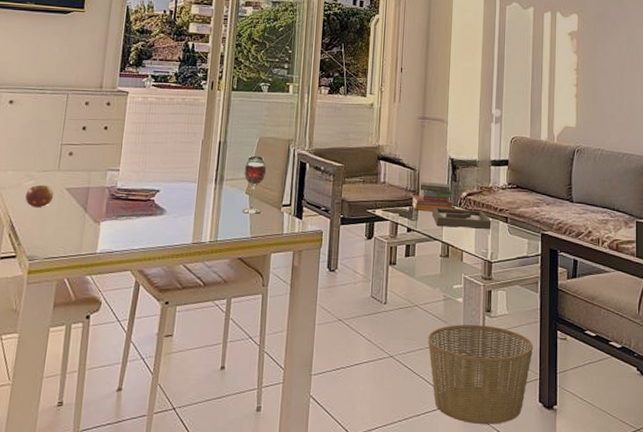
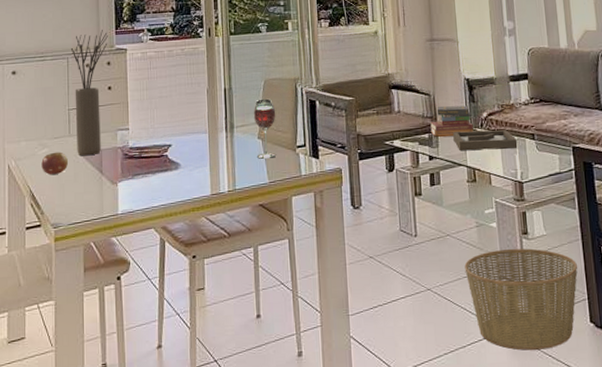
vase: none [64,70,113,192] -> present [70,30,109,156]

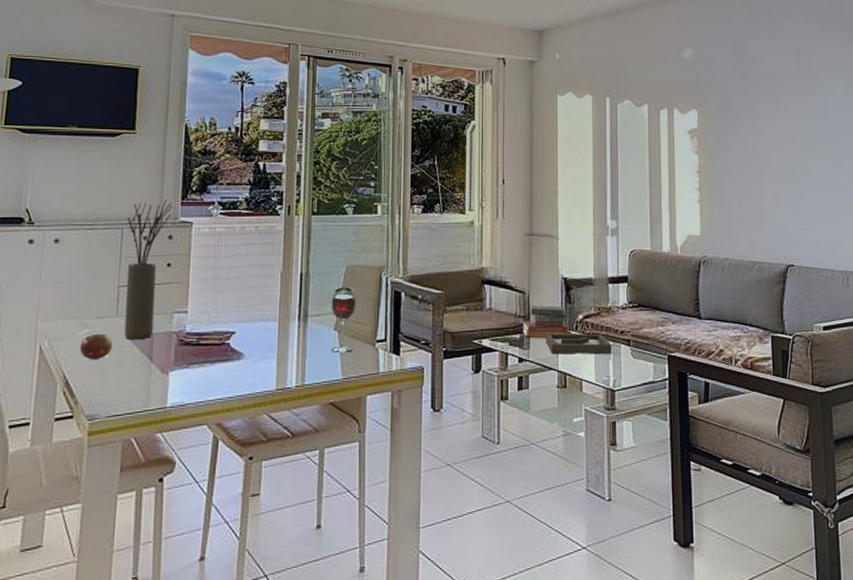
basket: present [464,248,578,350] -> none [548,460,664,569]

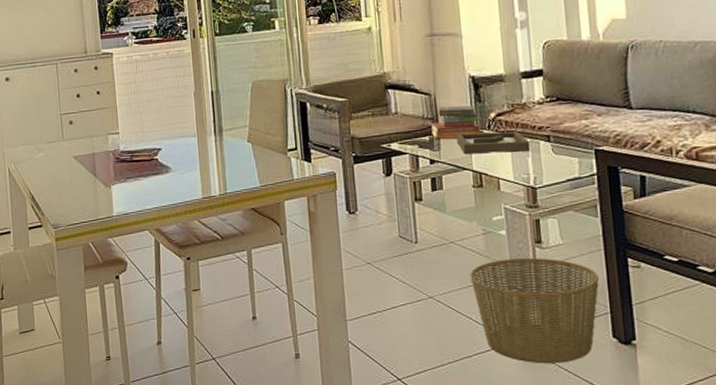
fruit: present [80,333,113,360] -> none [38,155,64,178]
vase: present [124,199,173,340] -> none [58,34,95,160]
wineglass: present [331,286,356,352] -> none [241,101,266,163]
basket: none [548,460,664,569] -> present [470,258,599,363]

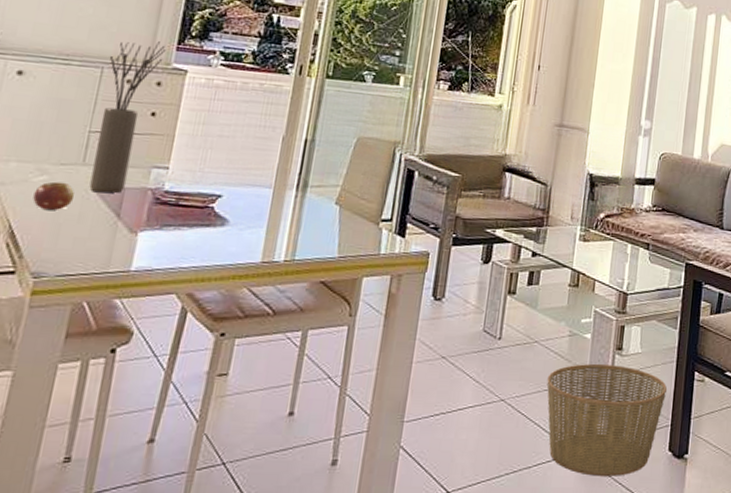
fruit: none [38,155,64,178] -> present [33,181,75,211]
vase: none [58,34,95,160] -> present [89,41,167,193]
books: present [431,105,480,139] -> none [540,198,589,233]
decorative tray: present [456,131,531,154] -> none [563,229,631,257]

